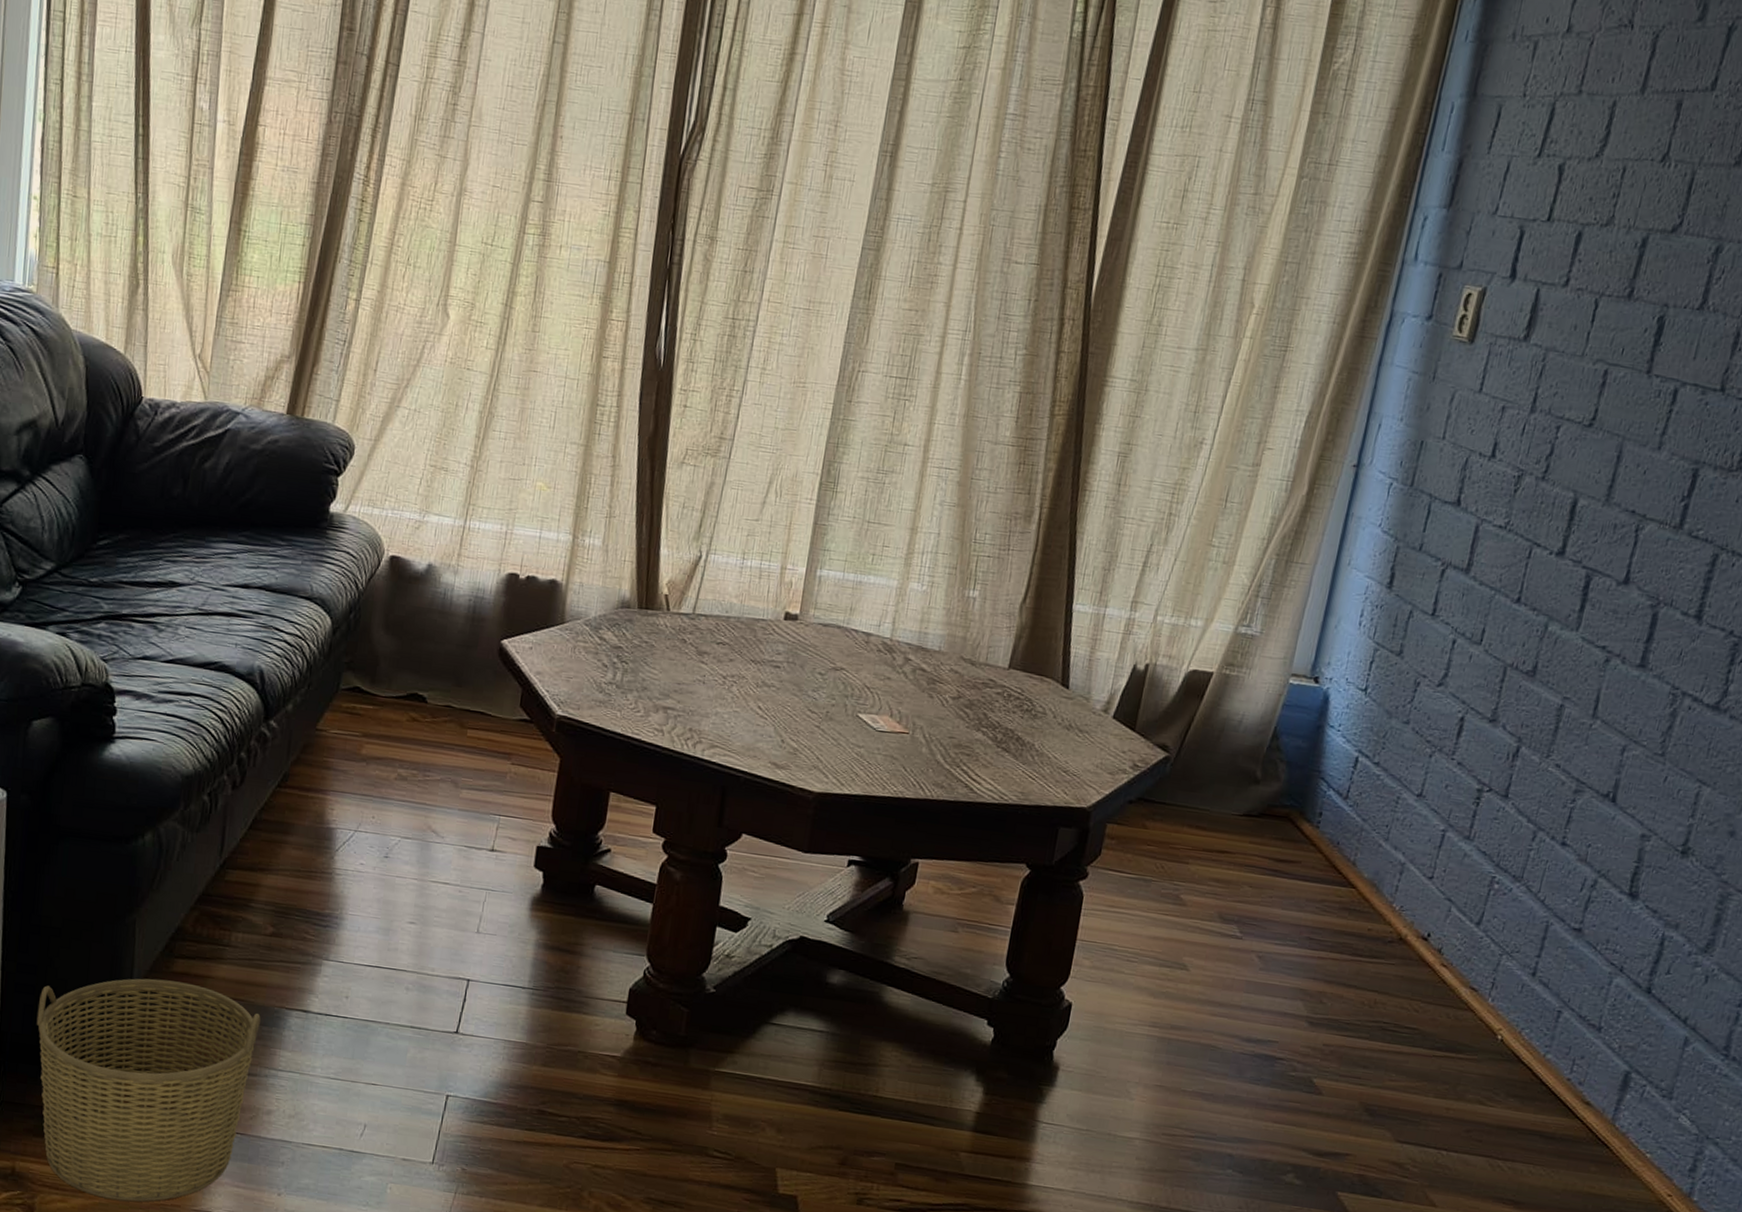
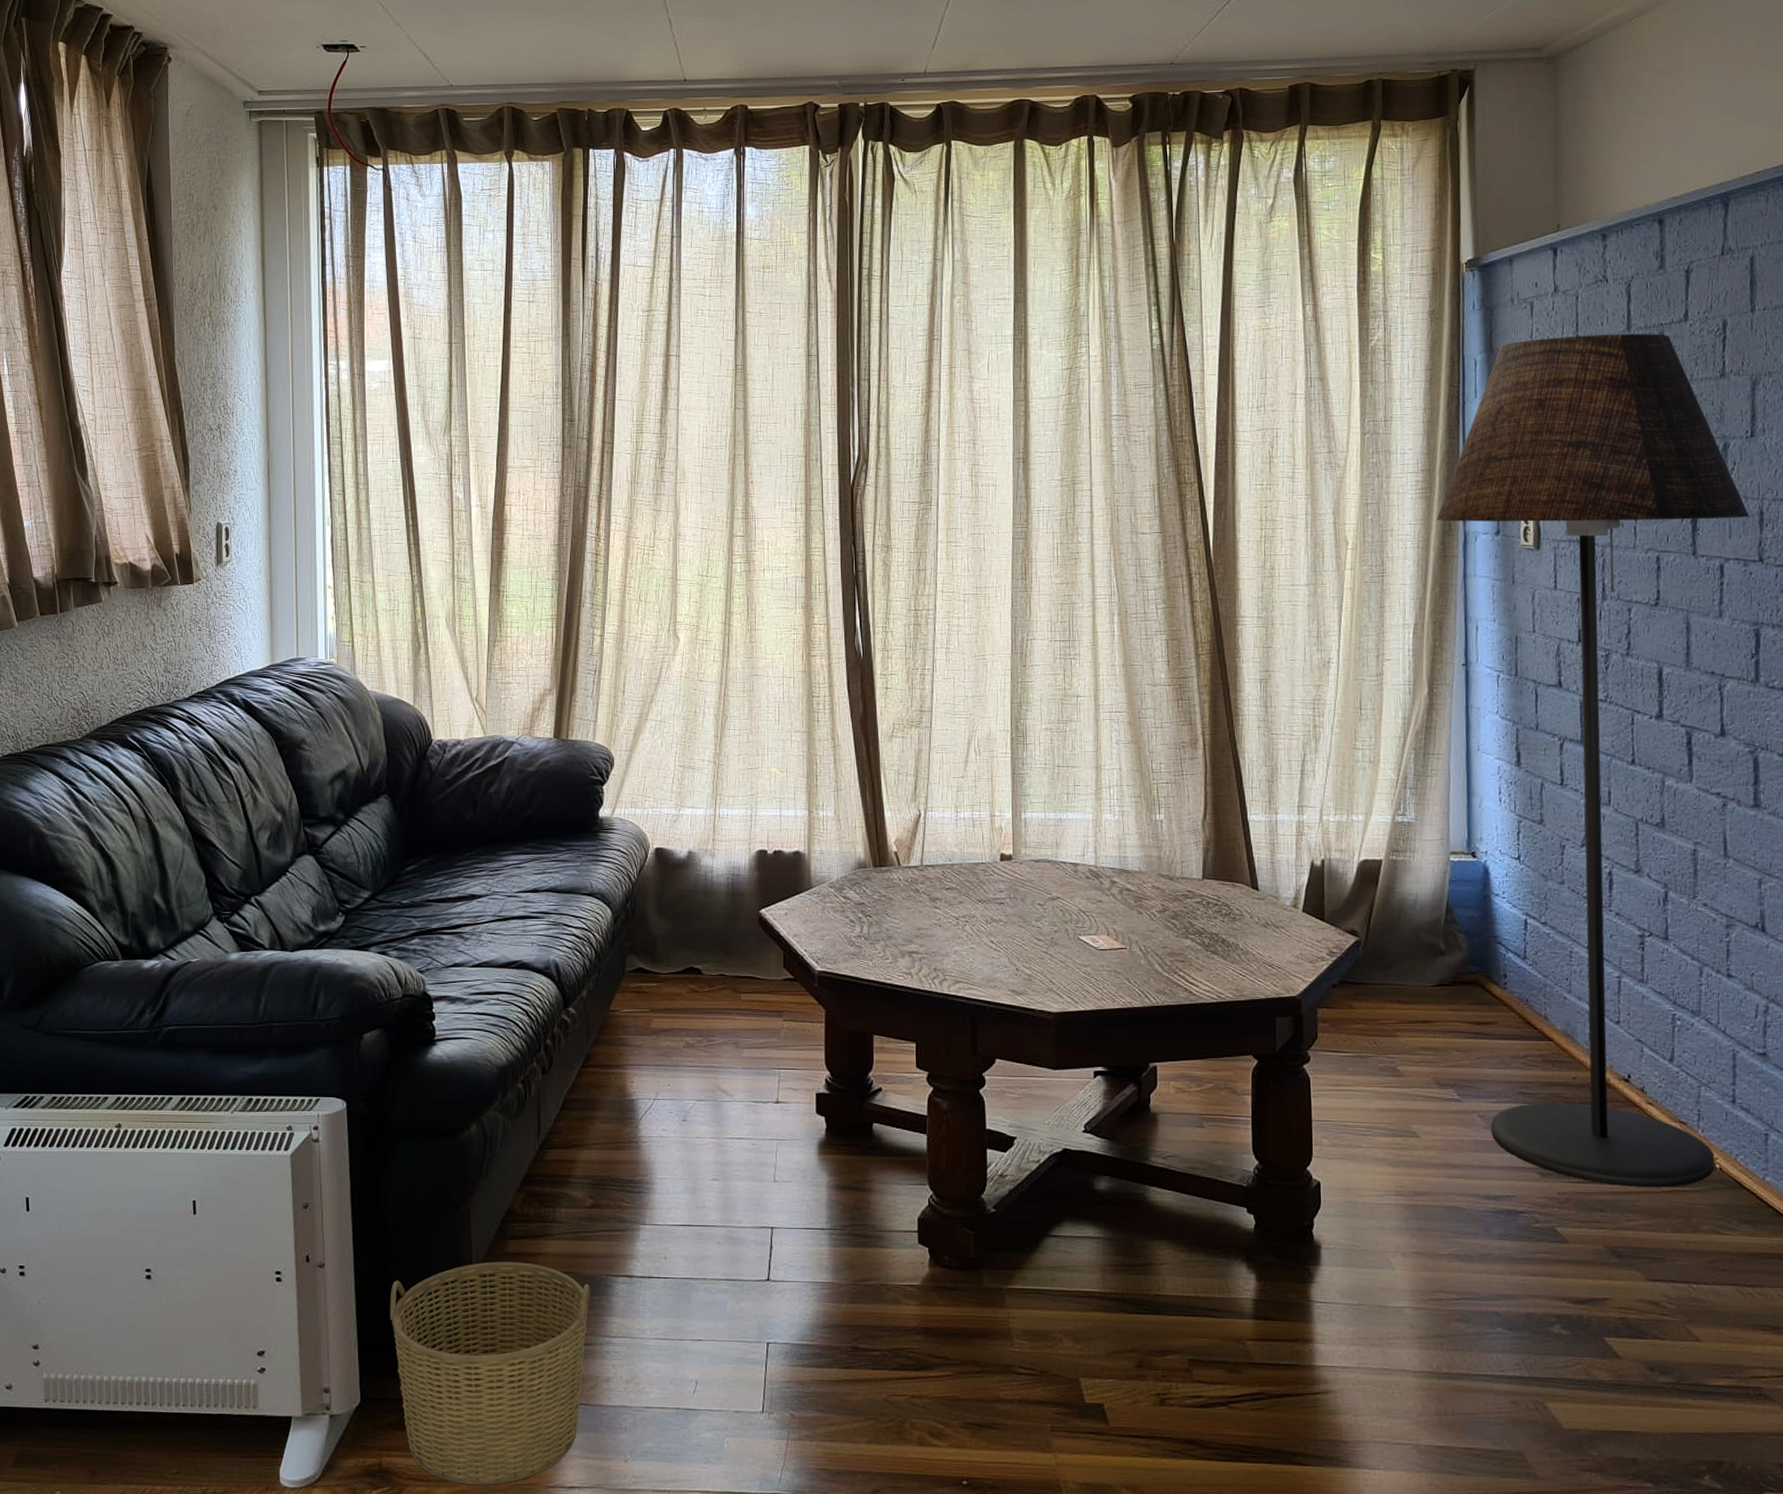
floor lamp: none [1266,88,1724,1053] -> present [1436,334,1750,1187]

